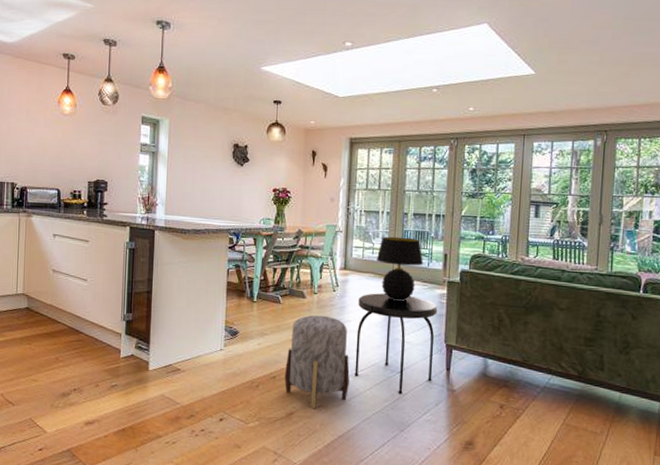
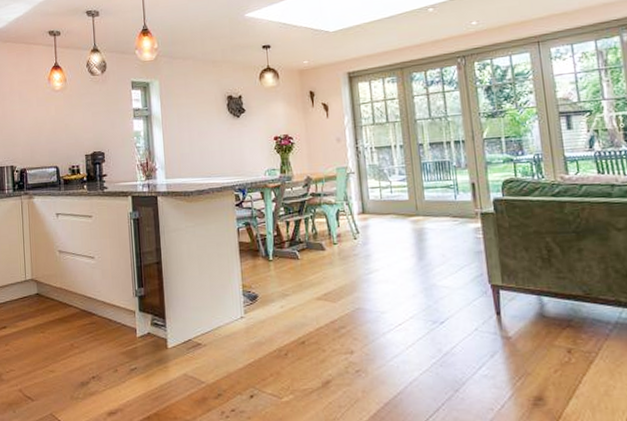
stool: present [284,315,350,409] -> none [313,267,388,375]
side table: present [354,293,438,394] -> none [383,233,482,348]
table lamp: present [376,236,423,301] -> none [396,170,449,242]

